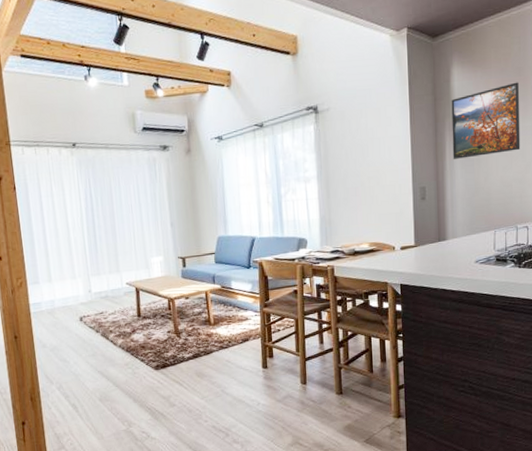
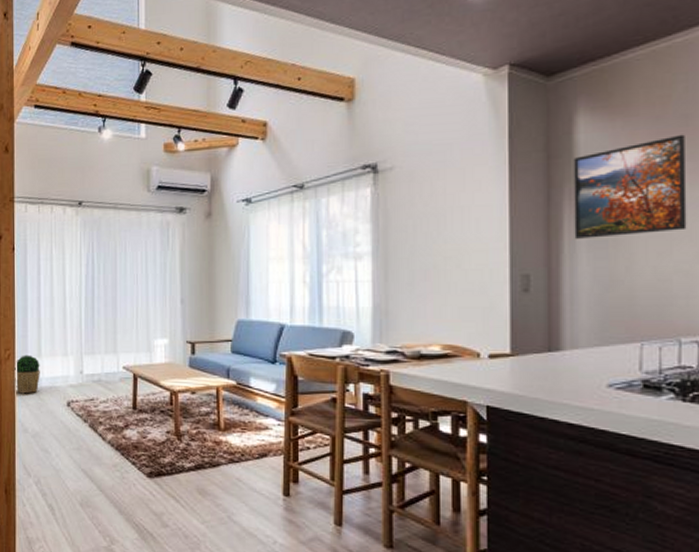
potted plant: none [27,281,53,315] -> present [15,355,40,394]

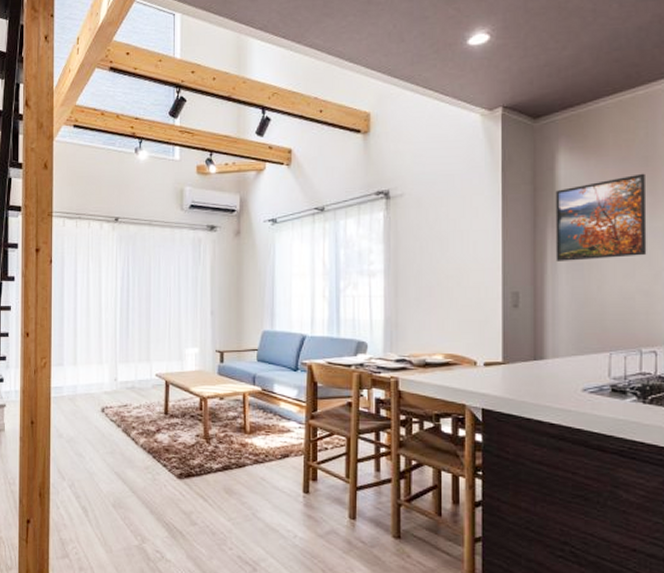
potted plant: present [15,355,40,394] -> none [50,363,76,401]

